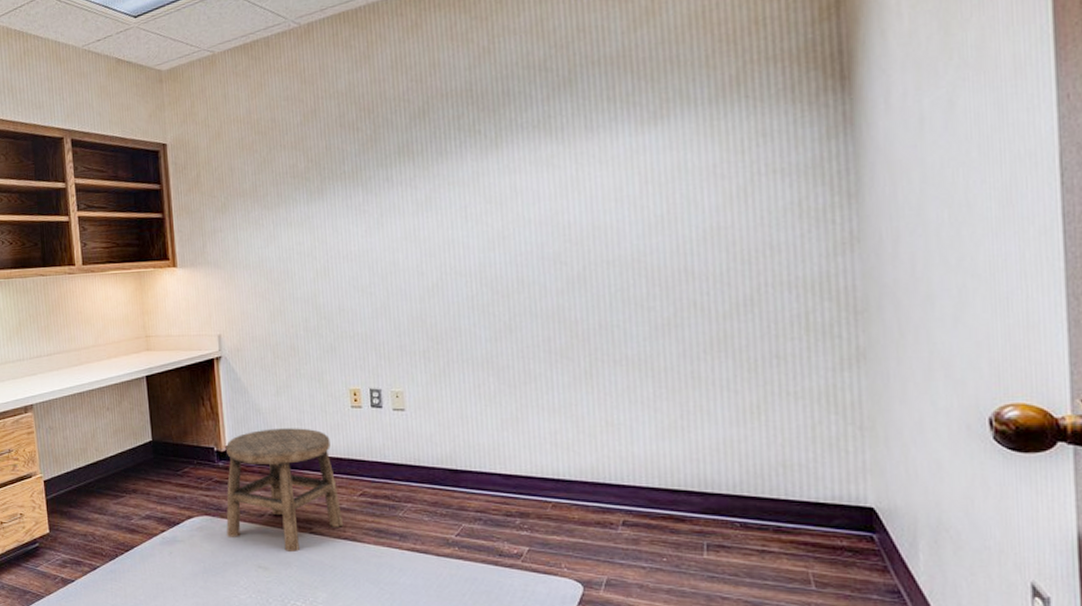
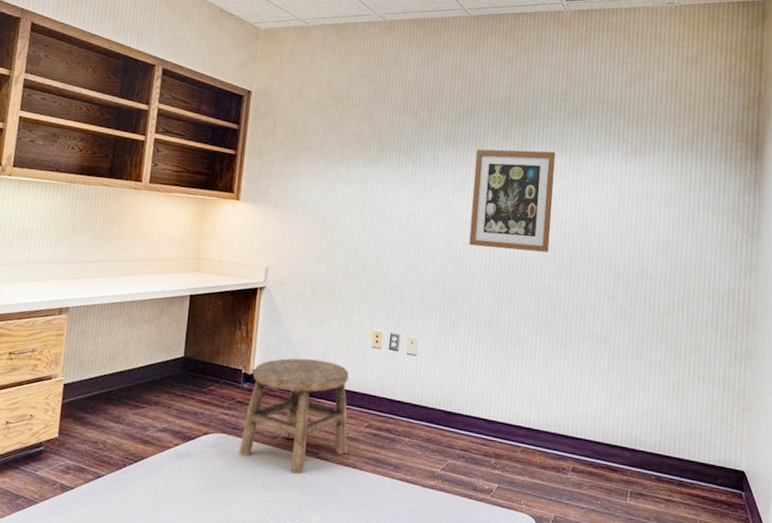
wall art: none [438,138,552,274] -> present [469,149,556,252]

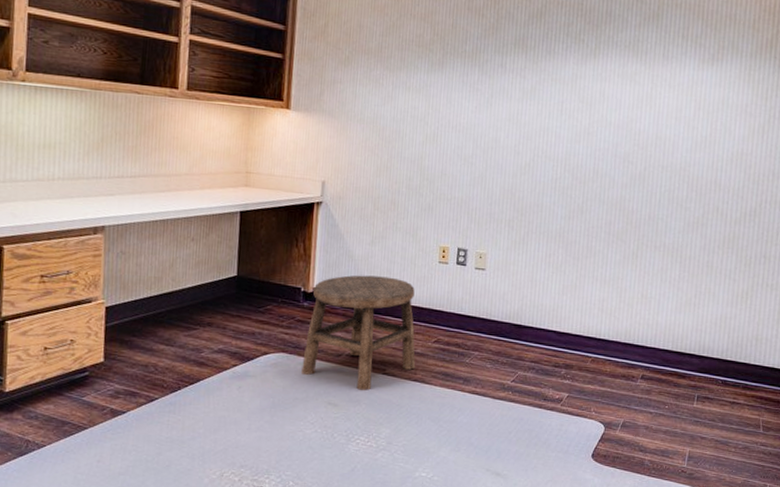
wall art: present [469,149,556,252] -> none [539,54,631,163]

